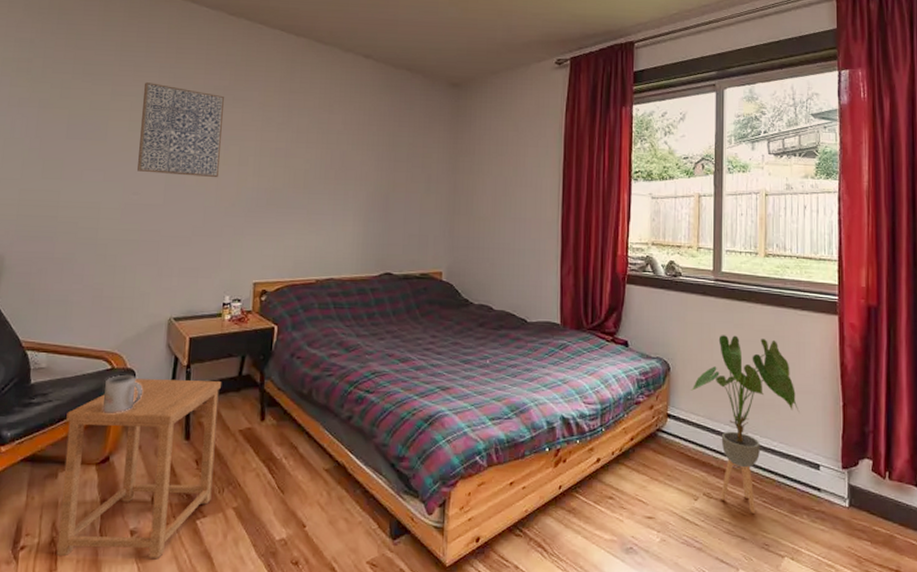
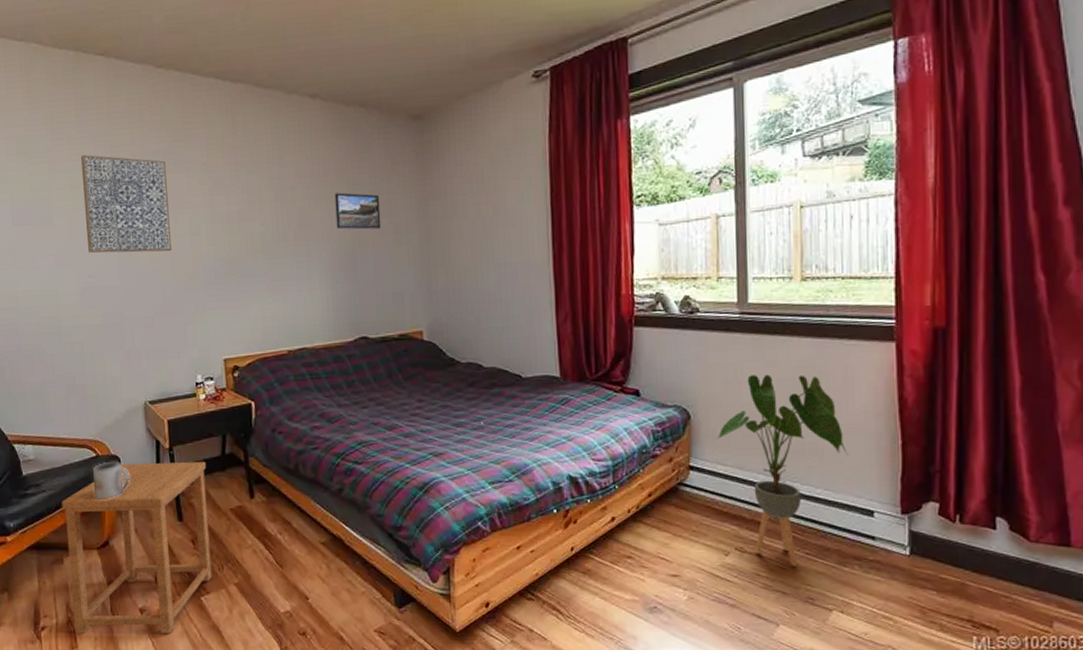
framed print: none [374,141,416,177] -> present [334,192,382,230]

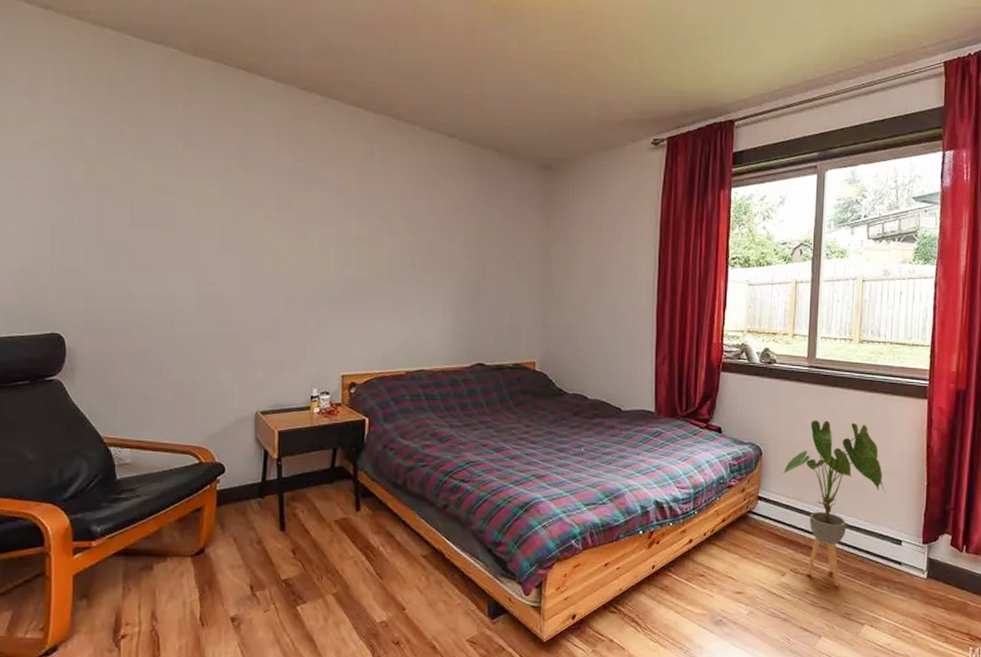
side table: present [61,462,212,635] -> none [157,473,313,644]
wall art: present [81,155,171,253] -> none [211,164,299,267]
mug: present [92,461,130,500] -> none [193,468,233,507]
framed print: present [334,192,382,230] -> none [463,228,506,265]

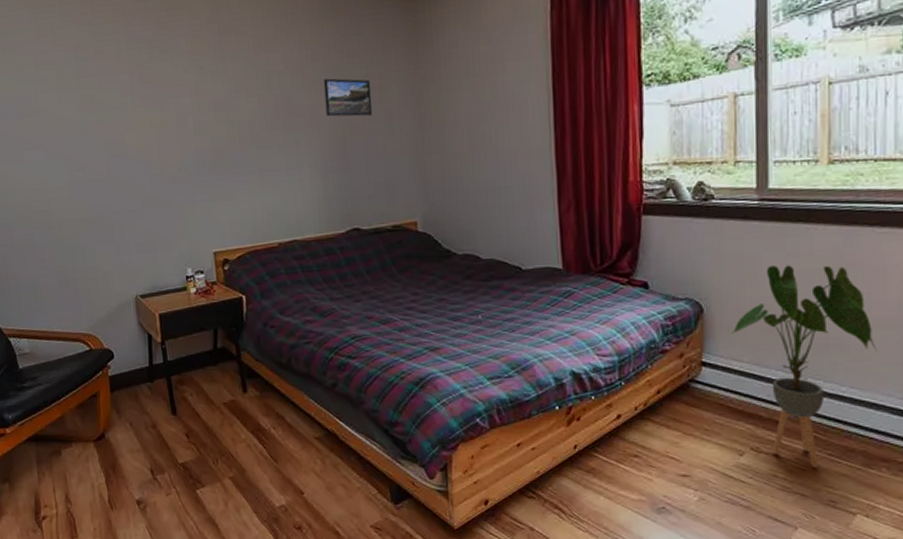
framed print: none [463,228,506,265] -> present [323,78,373,117]

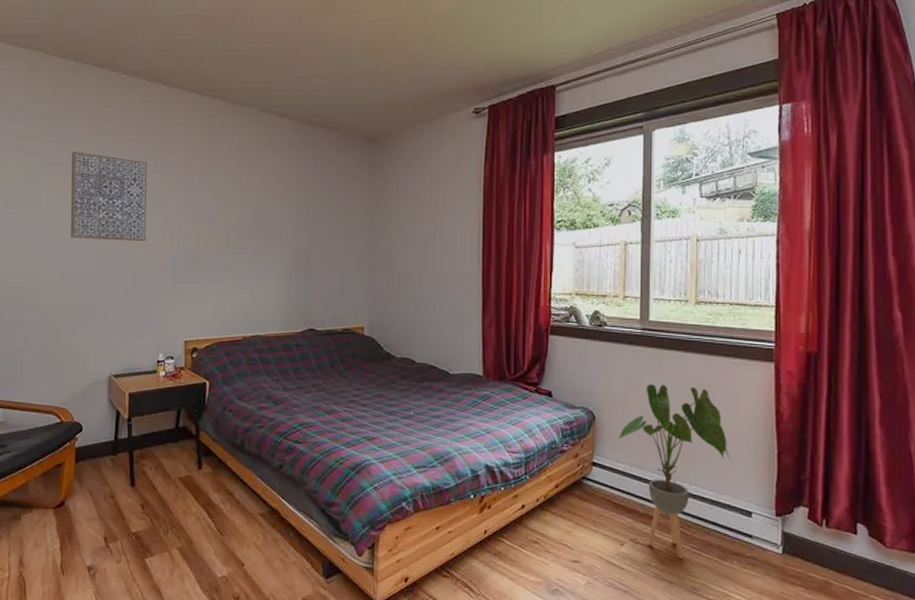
wall art: none [65,45,158,146] -> present [71,152,147,242]
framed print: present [323,78,373,117] -> none [294,200,334,234]

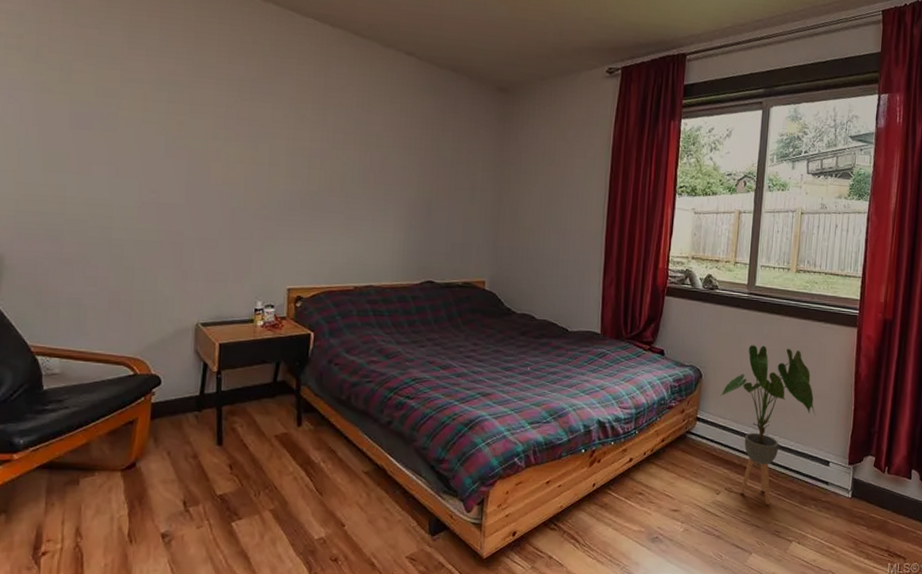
wall art: present [71,152,147,242] -> none [155,69,251,178]

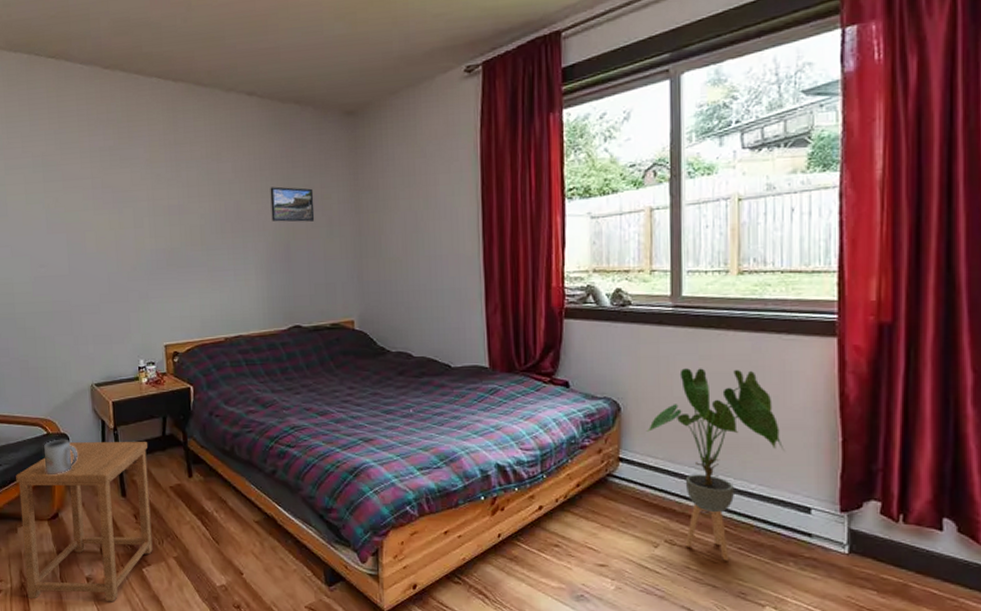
side table: none [82,385,255,561] -> present [16,442,153,601]
mug: none [125,380,169,420] -> present [43,439,78,474]
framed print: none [416,145,461,184] -> present [270,186,315,222]

